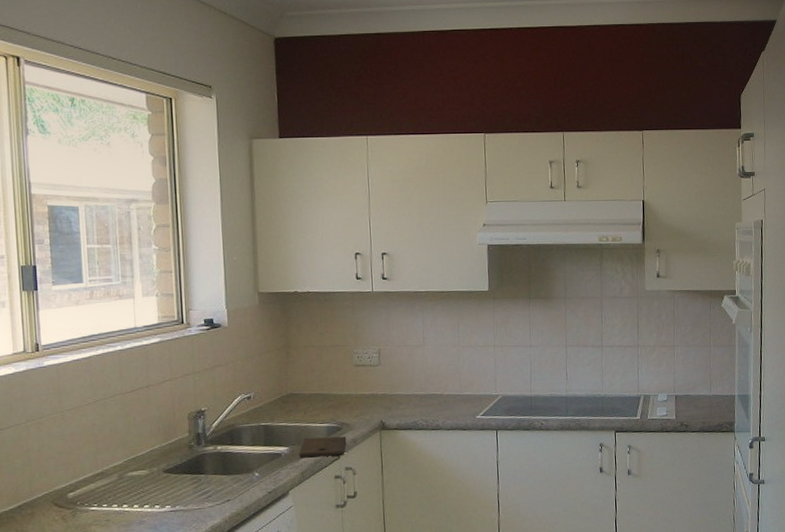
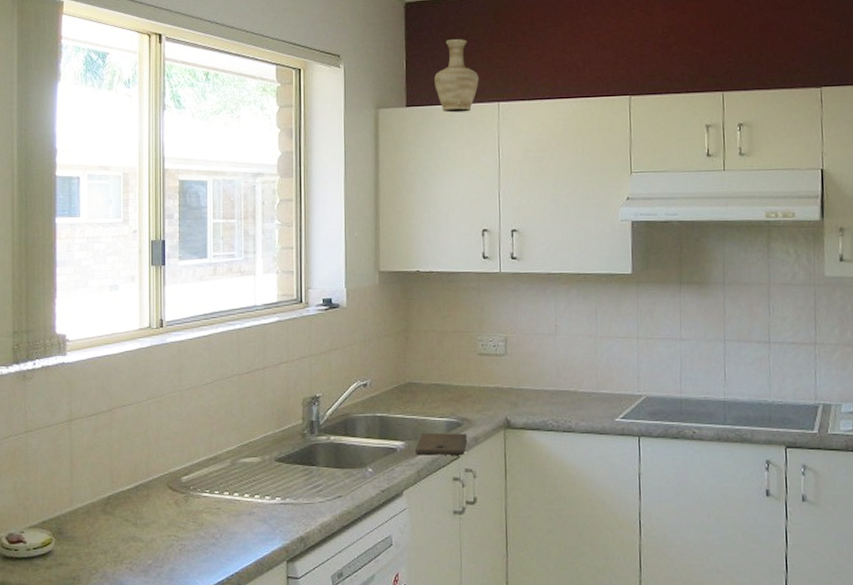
vase: none [305,75,348,145] -> present [434,39,479,113]

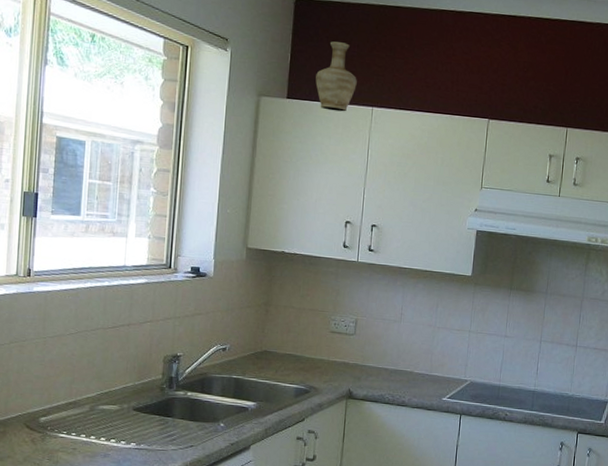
cutting board: present [416,433,468,455] -> none [265,396,313,418]

